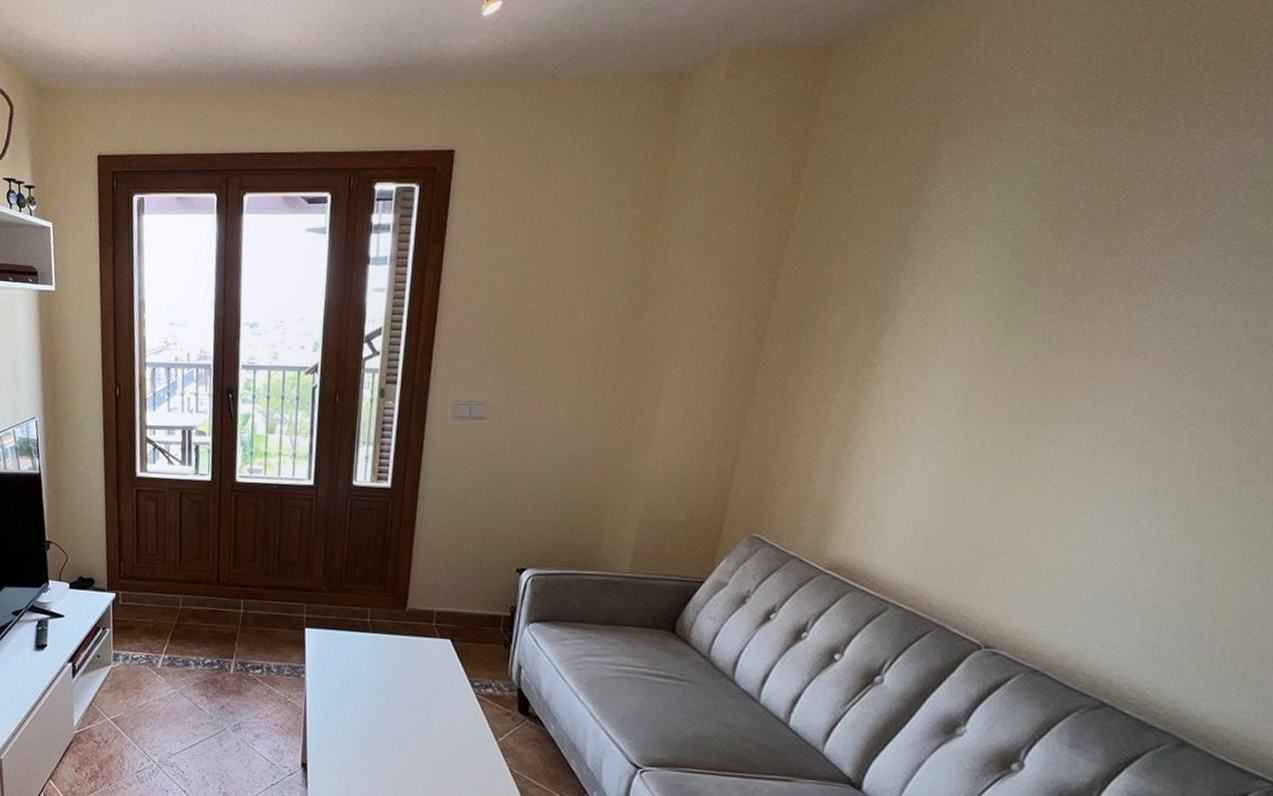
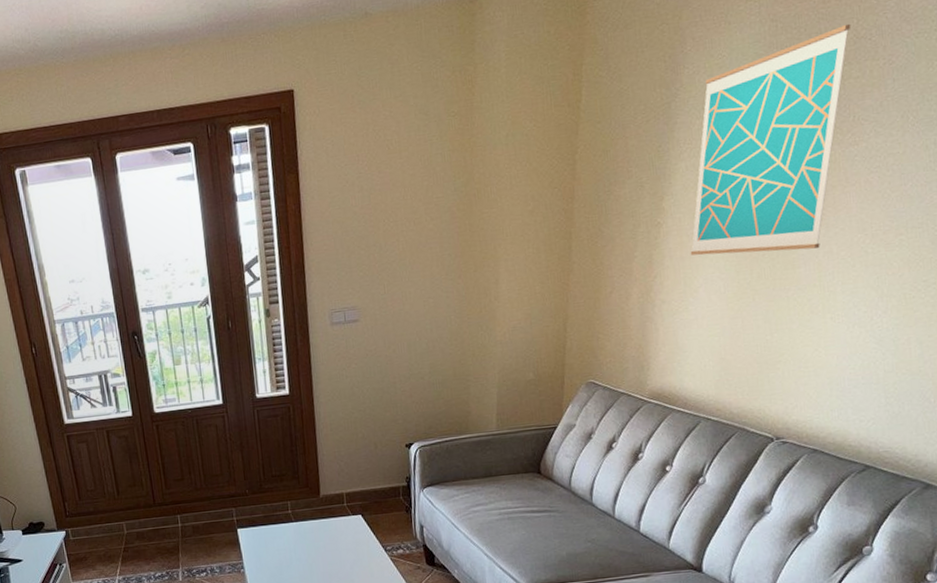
wall art: none [906,160,1163,425] -> present [690,23,851,256]

